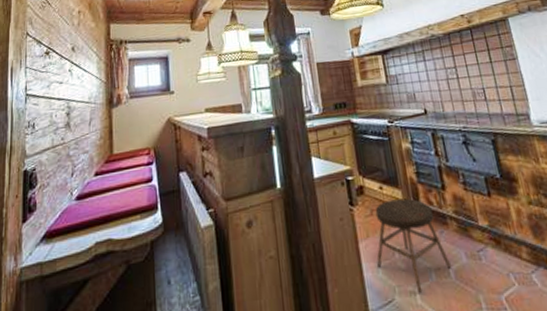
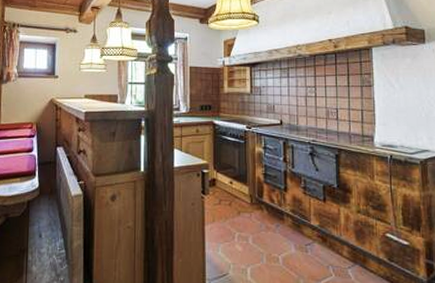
stool: present [375,198,452,293] -> none [217,194,282,271]

